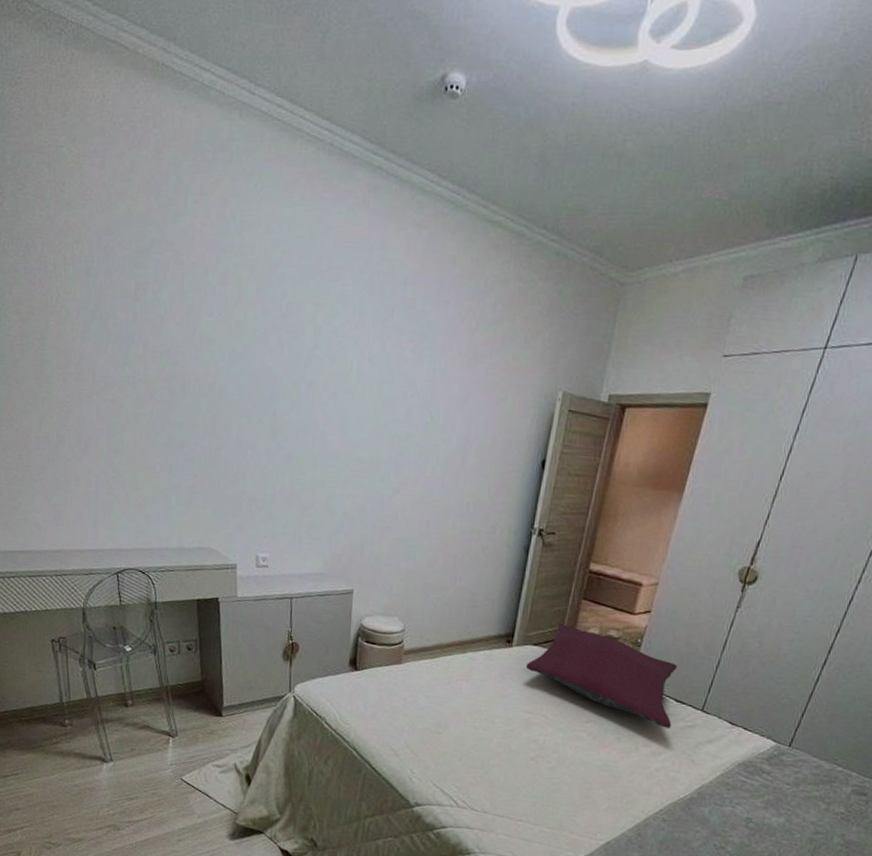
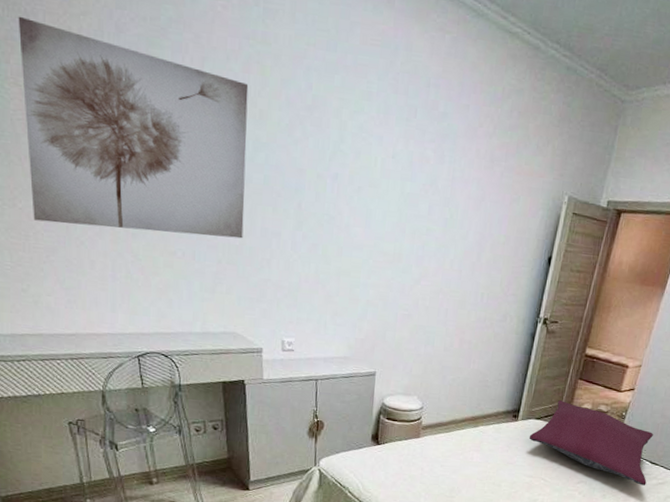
wall art: none [20,249,225,451] -> present [18,16,249,239]

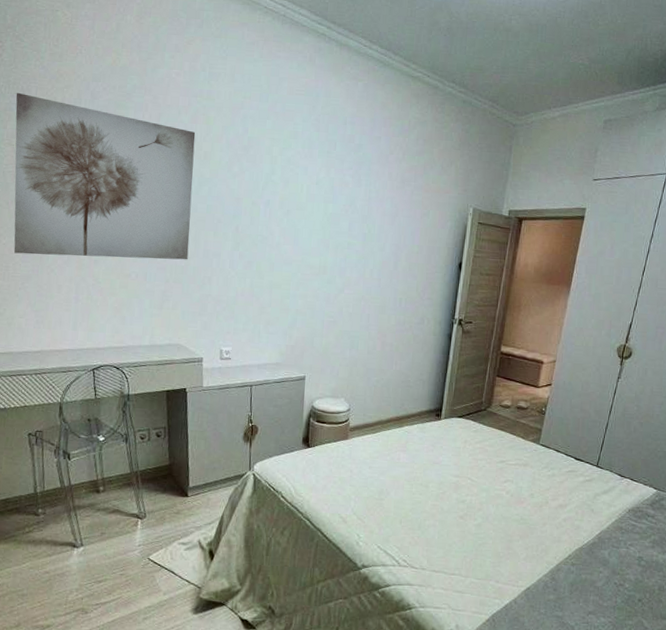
pillow: present [528,400,653,486] -> none [452,398,575,483]

